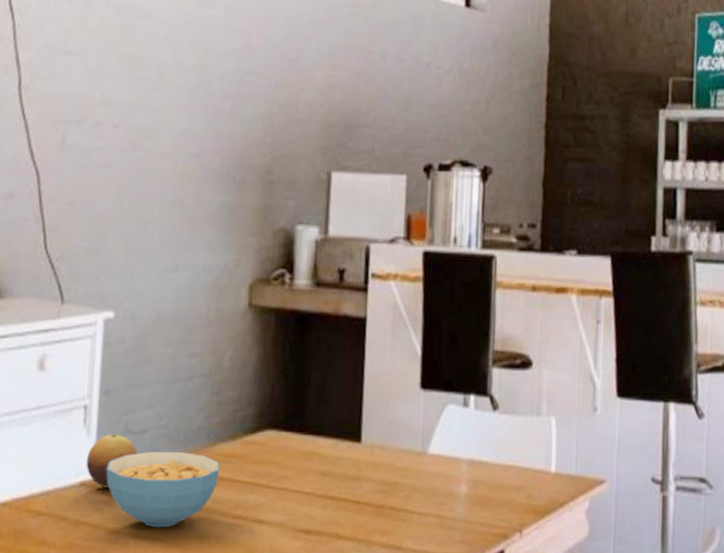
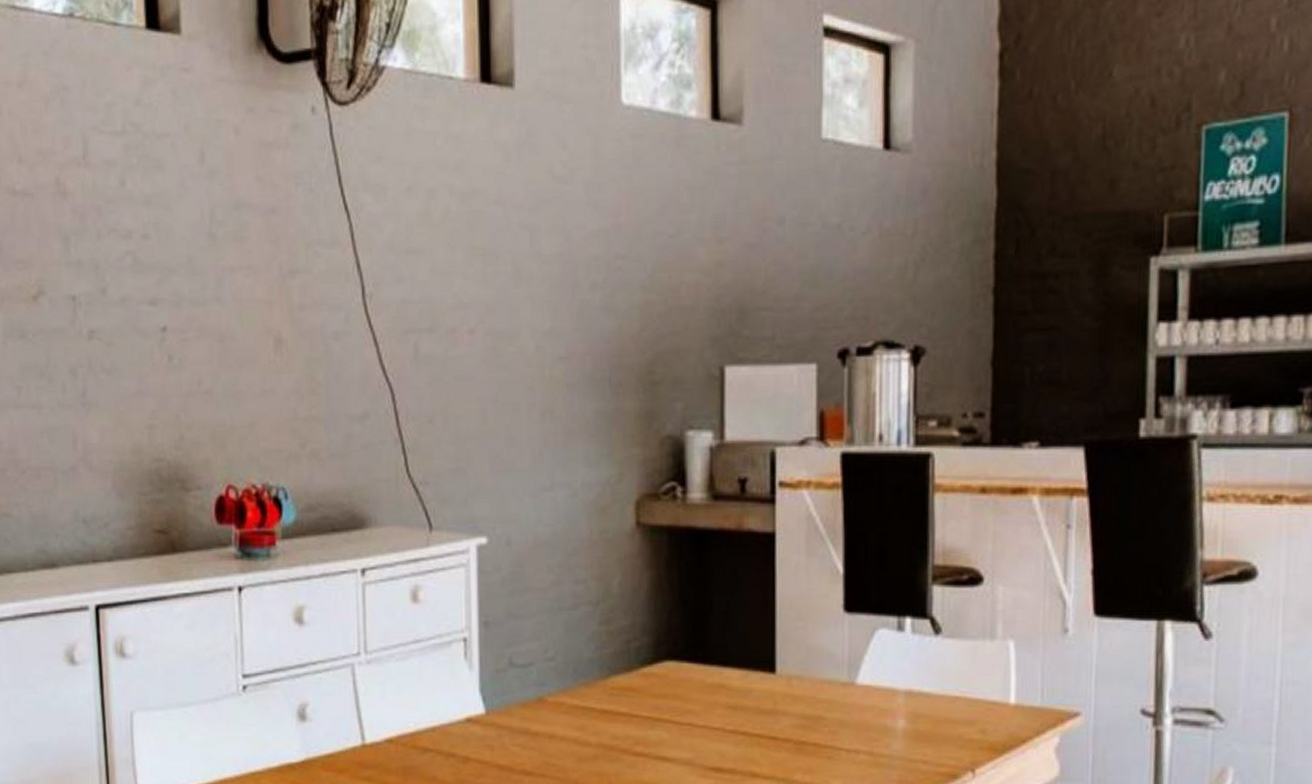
fruit: present [86,434,138,488] -> none [470,667,525,724]
cereal bowl: present [106,451,220,528] -> none [492,685,616,765]

